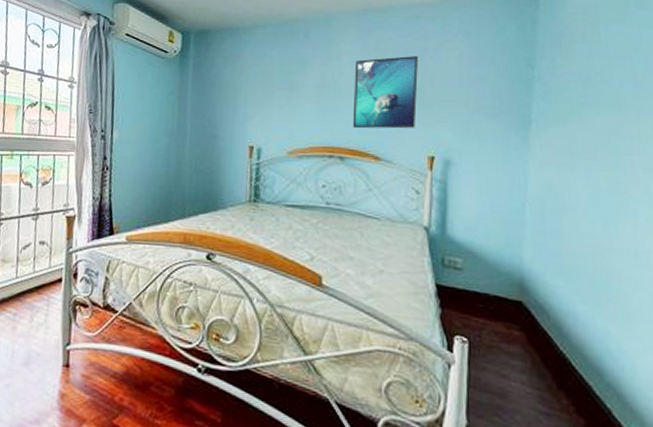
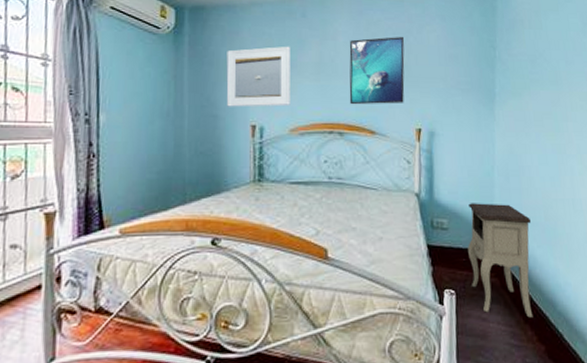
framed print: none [226,67,291,128] -> present [226,46,290,107]
nightstand: none [486,243,572,384] -> present [468,203,533,318]

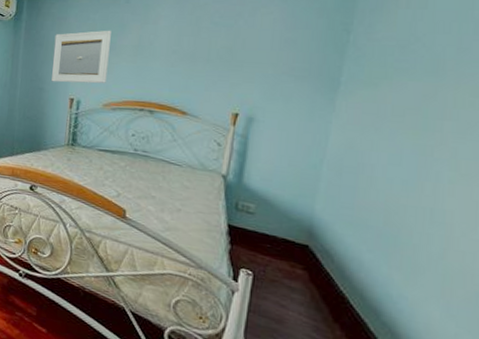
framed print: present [349,36,405,105] -> none [163,19,232,88]
nightstand: present [468,203,533,318] -> none [274,193,363,319]

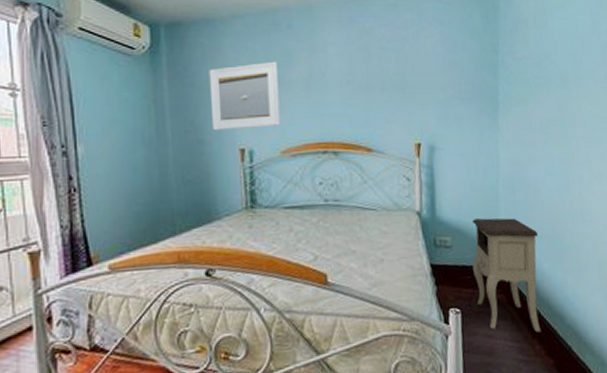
nightstand: none [274,193,363,319] -> present [472,218,541,333]

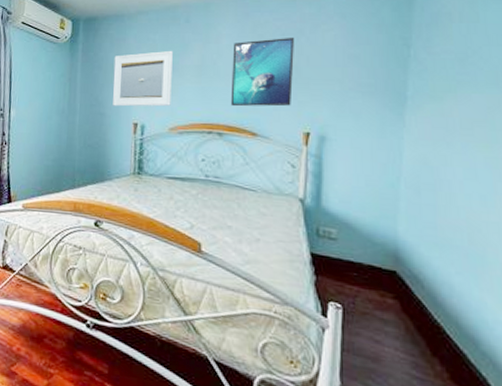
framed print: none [340,44,402,122] -> present [230,37,294,107]
nightstand: present [472,218,541,333] -> none [360,215,448,352]

